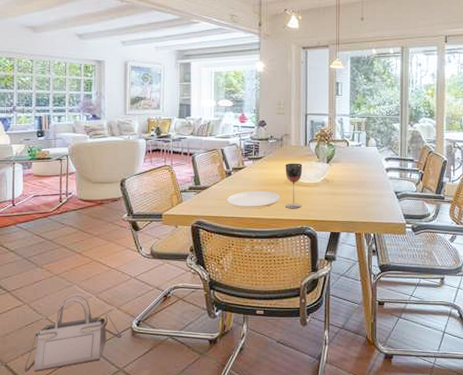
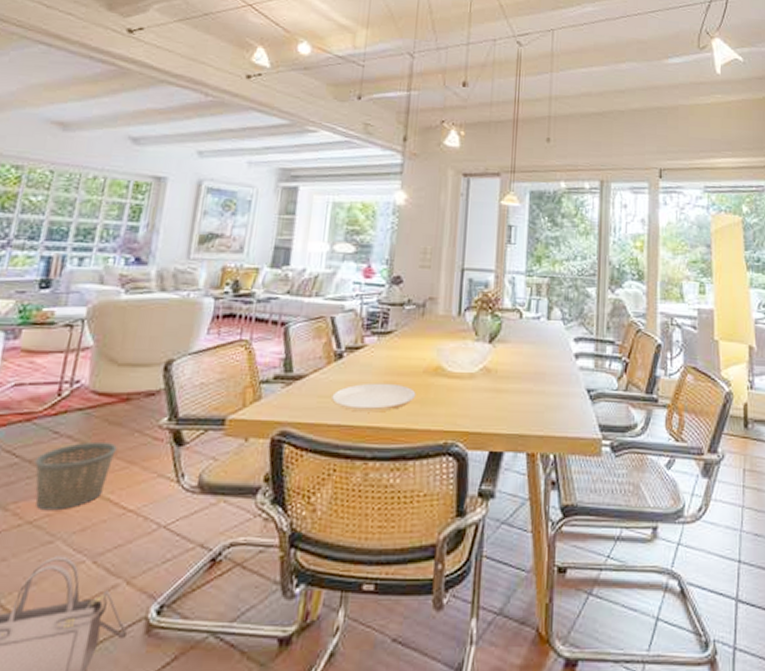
basket: none [53,229,99,269] -> present [34,441,117,511]
wineglass: present [285,163,303,209] -> none [423,341,453,414]

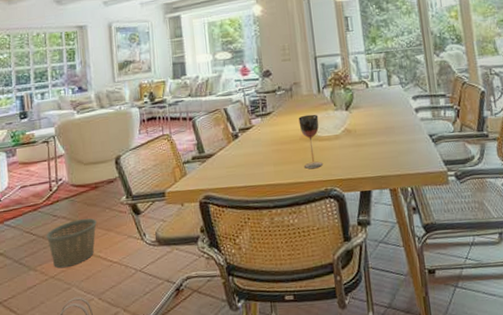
plate: present [332,383,416,413] -> none [236,151,298,175]
wineglass: none [423,341,453,414] -> present [298,114,323,169]

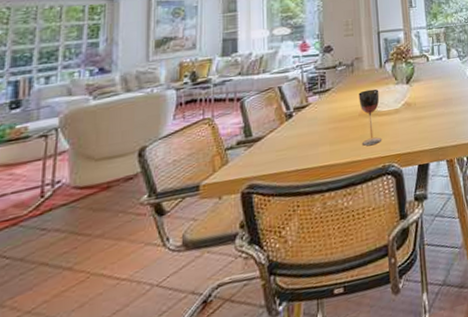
basket: present [46,218,97,269] -> none [26,227,104,299]

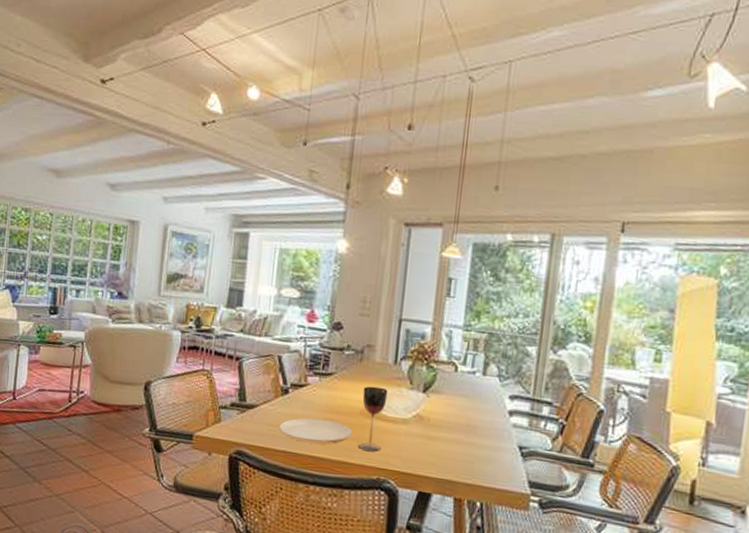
plate: none [288,128,356,157] -> present [279,418,353,445]

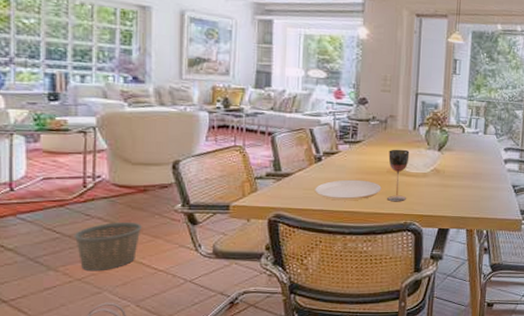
basket: none [57,440,113,490] -> present [74,221,142,272]

